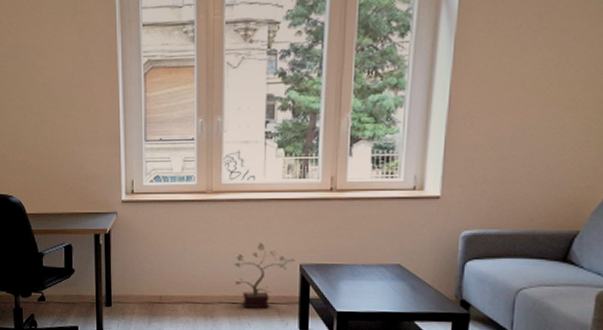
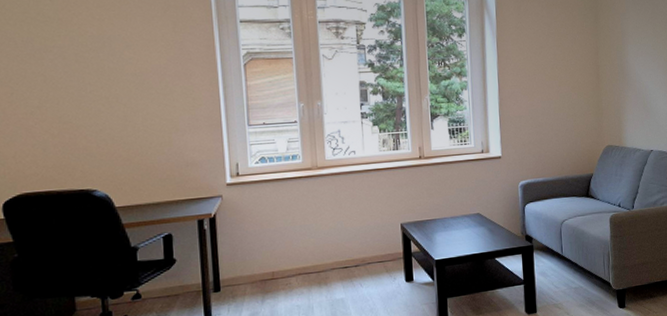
potted plant: present [234,243,295,308] -> none [343,209,396,270]

